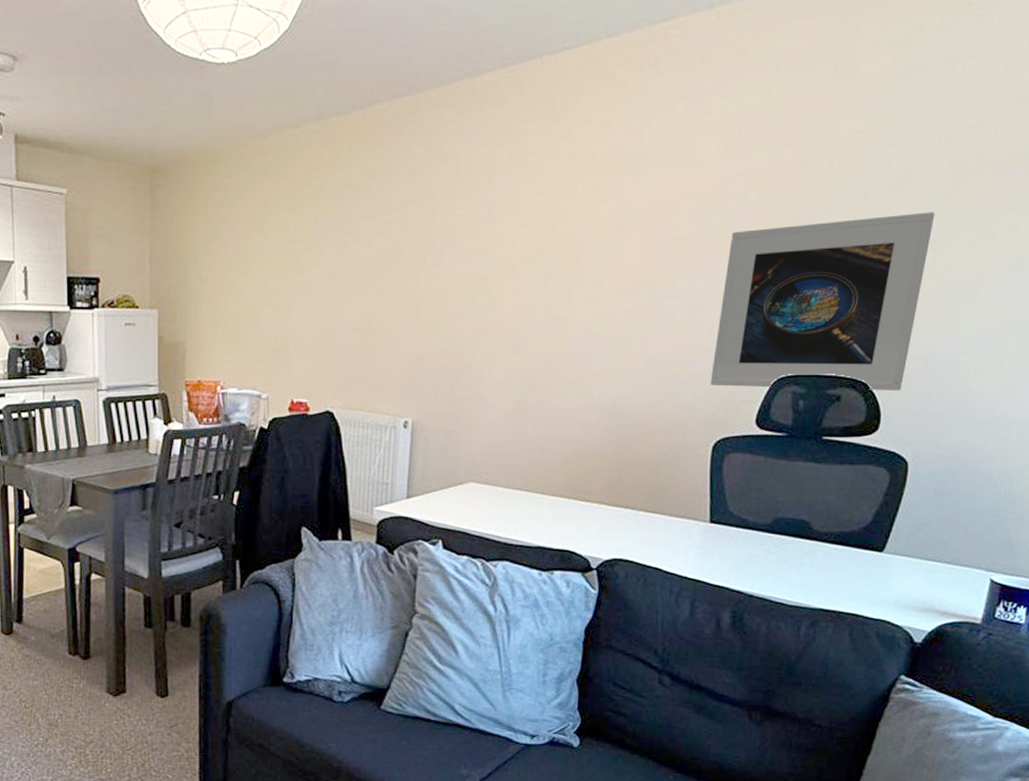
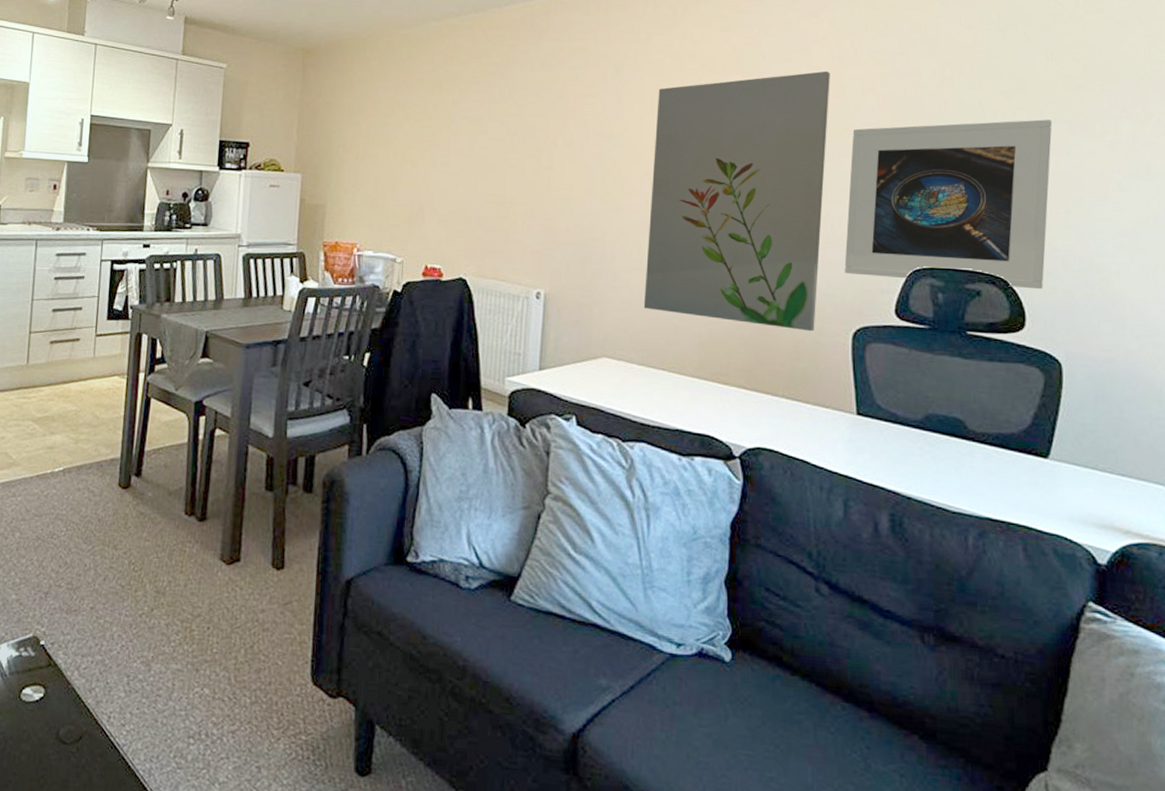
wall art: none [510,167,714,445] -> present [643,70,830,332]

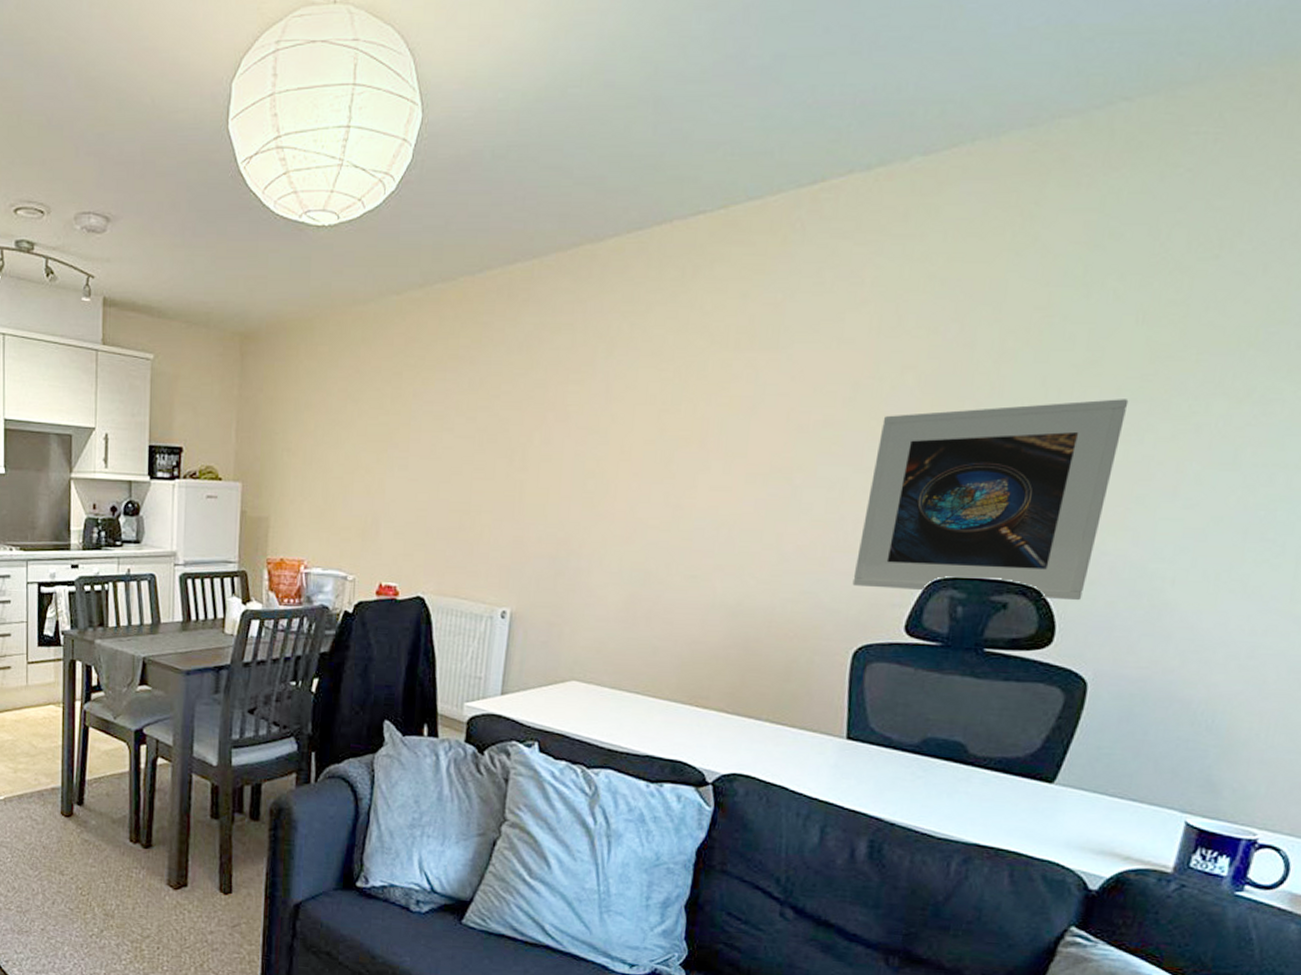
wall art: present [643,70,830,332] -> none [620,344,865,651]

